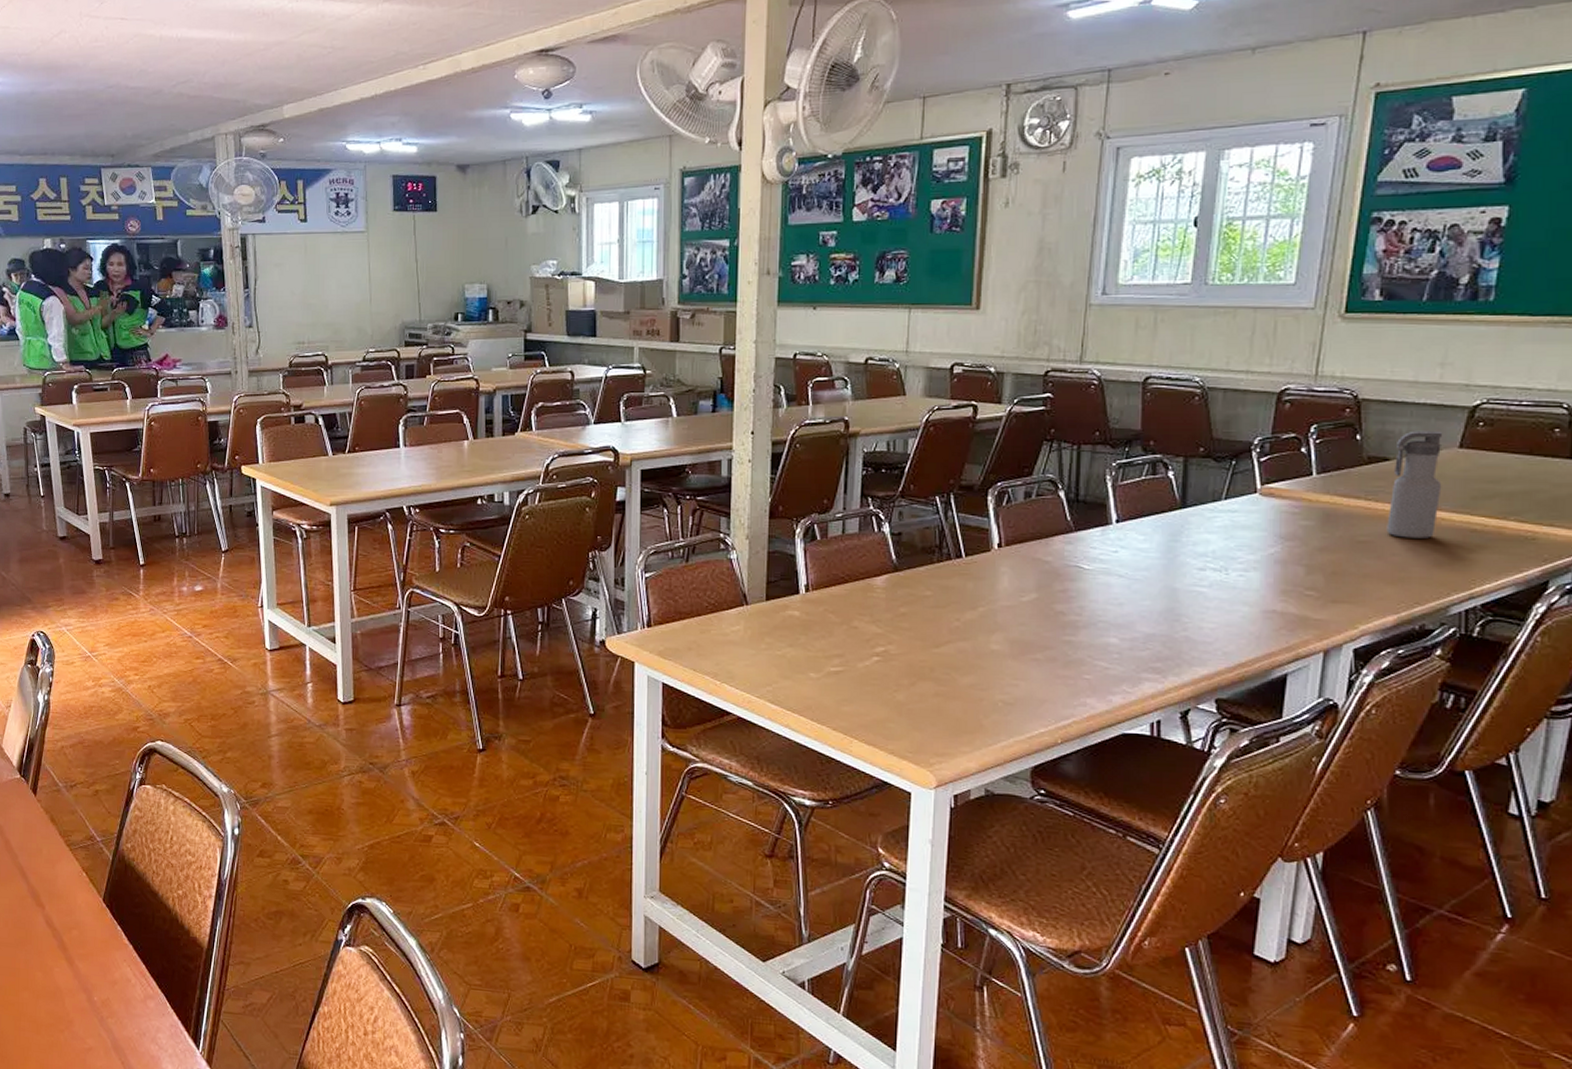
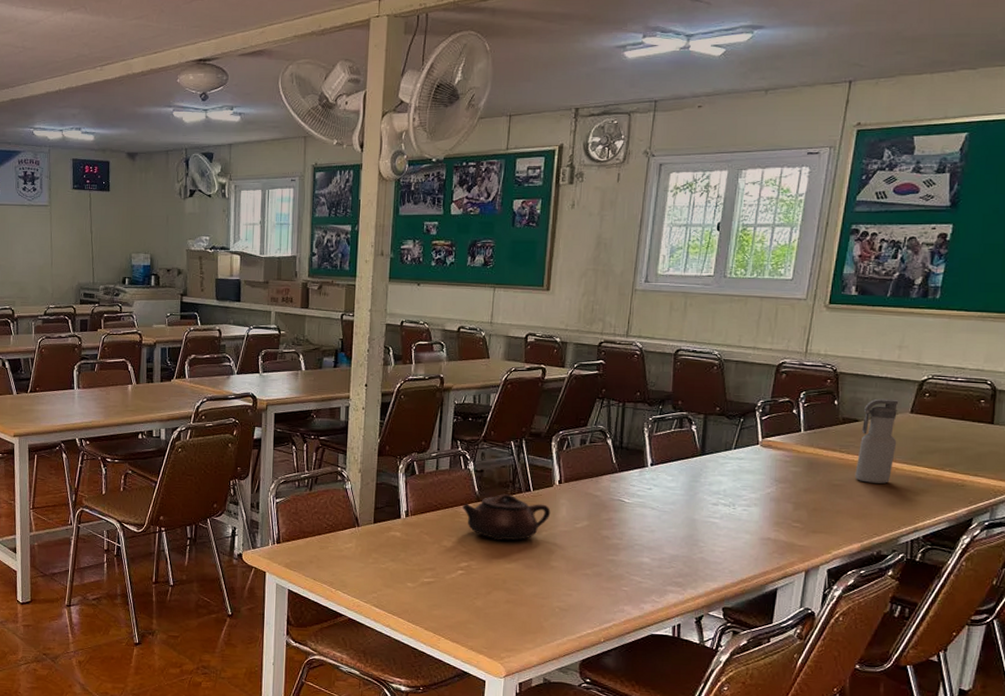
teapot: none [875,562,989,620] -> present [462,494,551,541]

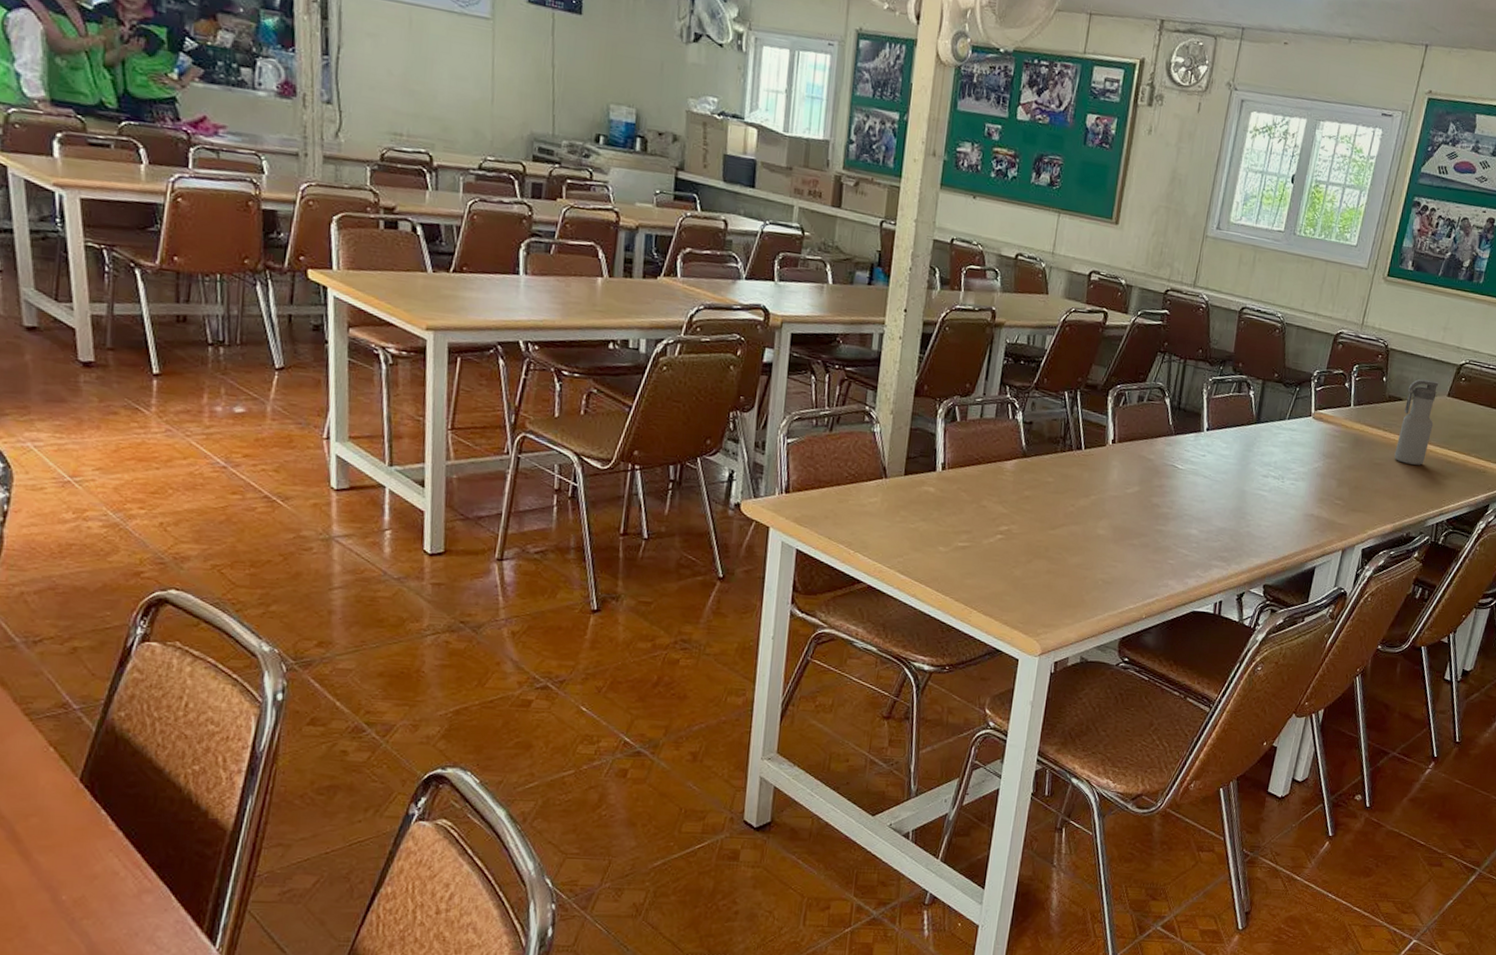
teapot: present [462,494,551,541] -> none [1006,450,1102,504]

